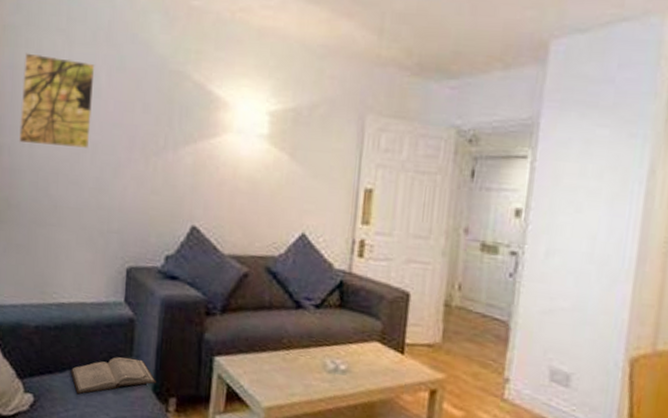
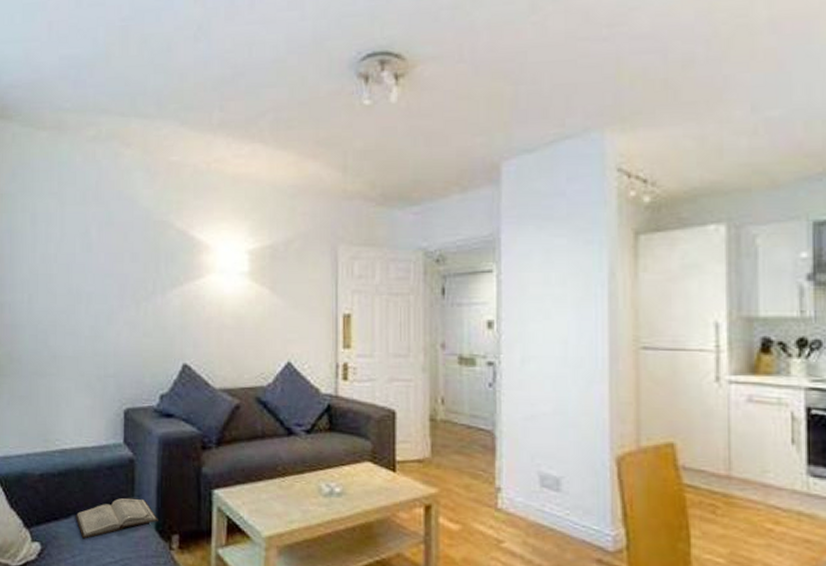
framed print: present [18,53,95,148] -> none [18,217,86,300]

